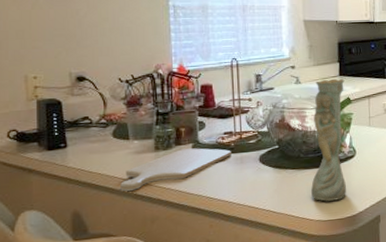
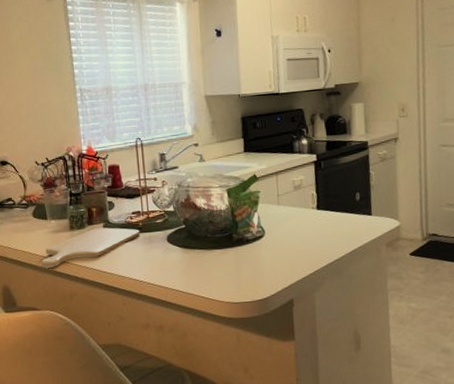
vase: present [310,78,346,202] -> none [219,155,256,283]

